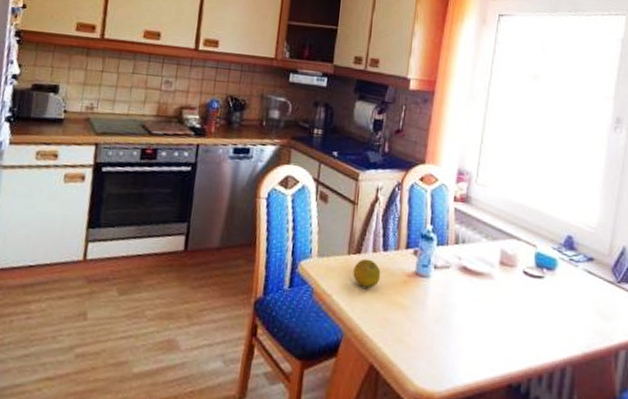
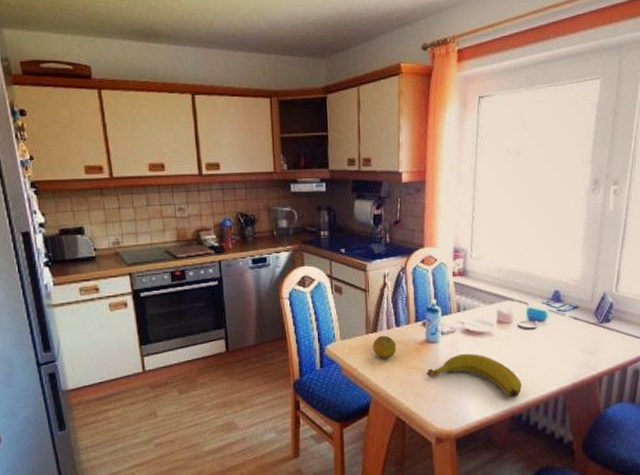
banana: none [411,295,523,361] -> present [426,353,522,398]

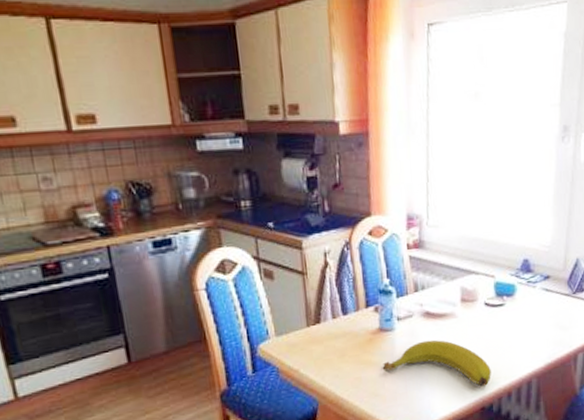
fruit: present [373,335,397,359] -> none [316,326,345,356]

